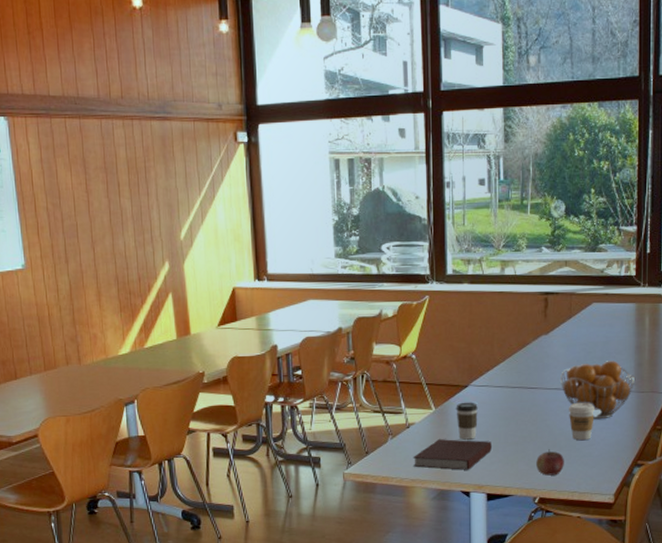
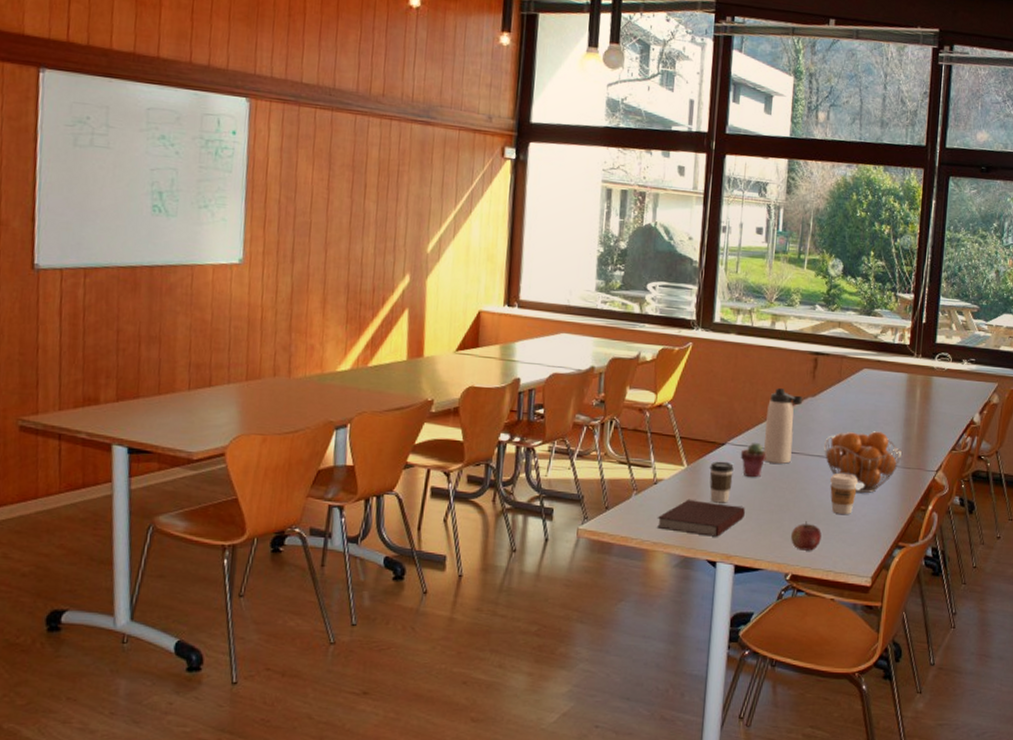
potted succulent: none [482,381,507,415] -> present [740,442,767,478]
thermos bottle: none [504,330,537,399] -> present [764,388,804,464]

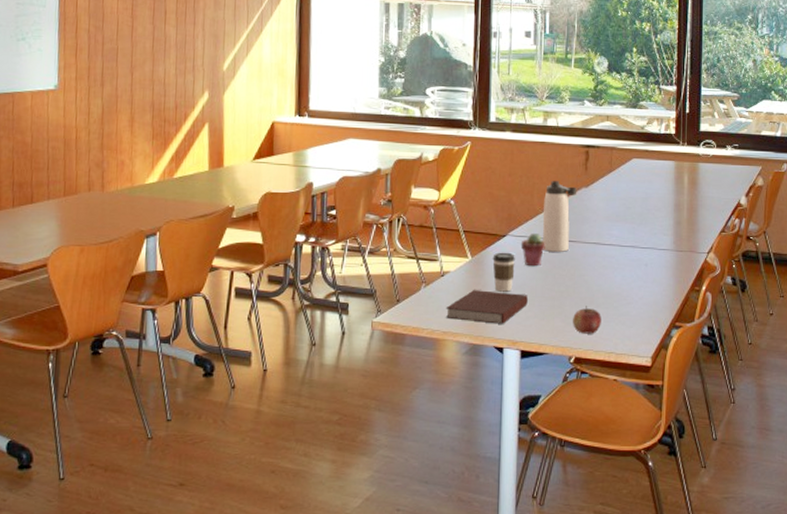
fruit basket: present [824,431,903,493] -> none [599,217,674,276]
coffee cup: present [829,472,858,515] -> none [606,258,633,299]

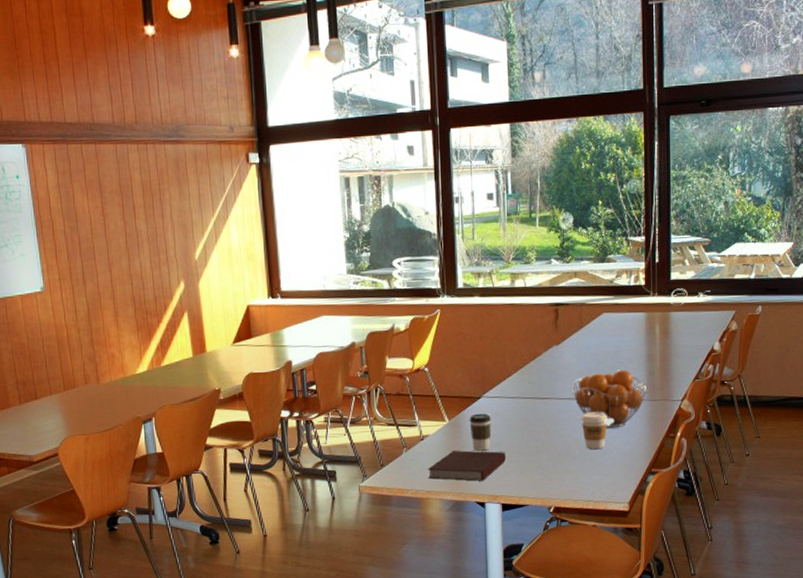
potted succulent: present [520,232,545,267] -> none [495,392,520,425]
thermos bottle: present [543,181,578,252] -> none [516,341,549,410]
apple: present [573,306,601,334] -> none [550,459,578,485]
fruit basket: none [599,217,674,276] -> present [573,369,648,428]
coffee cup: none [606,258,633,299] -> present [581,411,607,450]

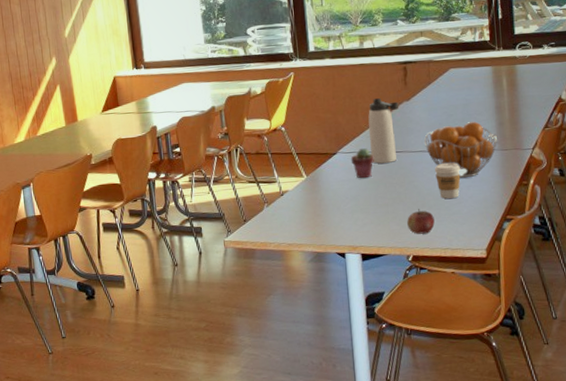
notebook: present [427,450,506,481] -> none [288,204,363,233]
coffee cup: present [469,413,491,451] -> none [326,168,348,204]
potted succulent: none [495,392,520,425] -> present [350,147,374,179]
thermos bottle: none [516,341,549,410] -> present [368,98,400,164]
apple: none [550,459,578,485] -> present [407,209,435,234]

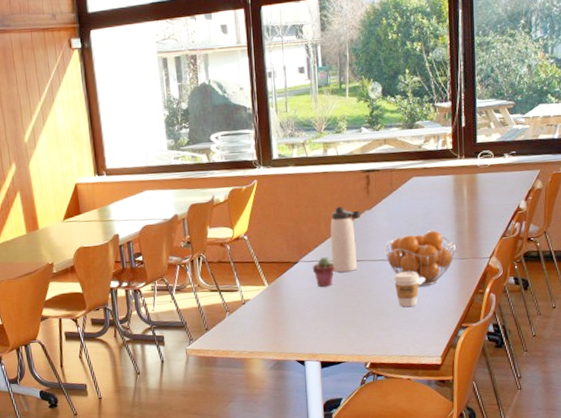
apple: present [407,209,435,234] -> none [366,317,392,342]

